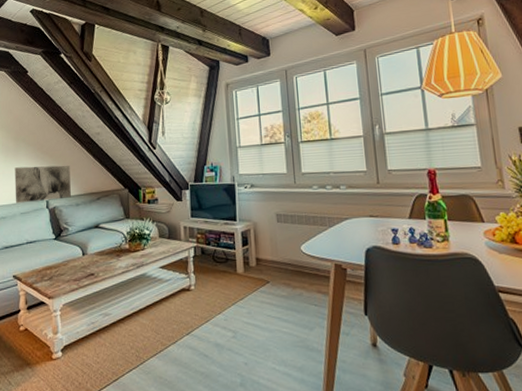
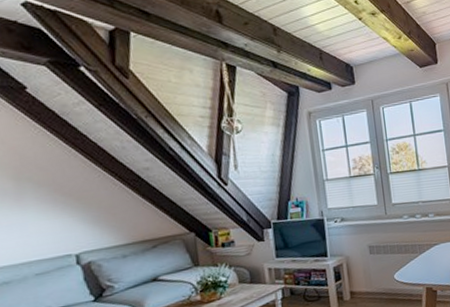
wall art: present [14,165,71,204] -> none [17,209,114,263]

